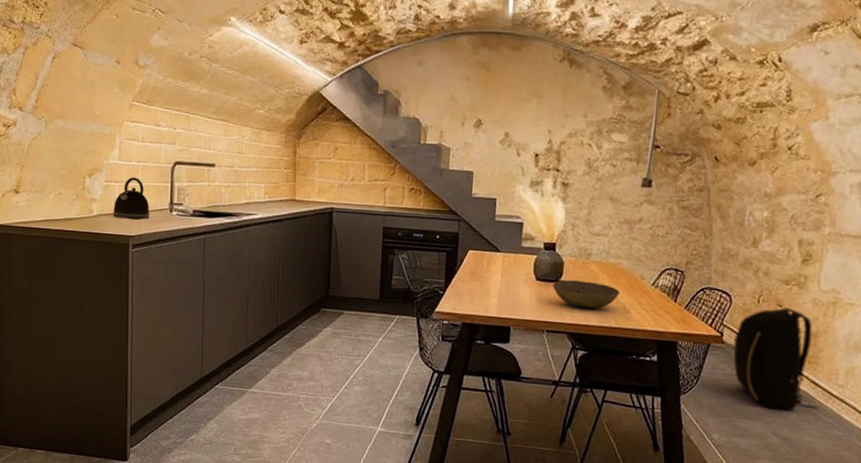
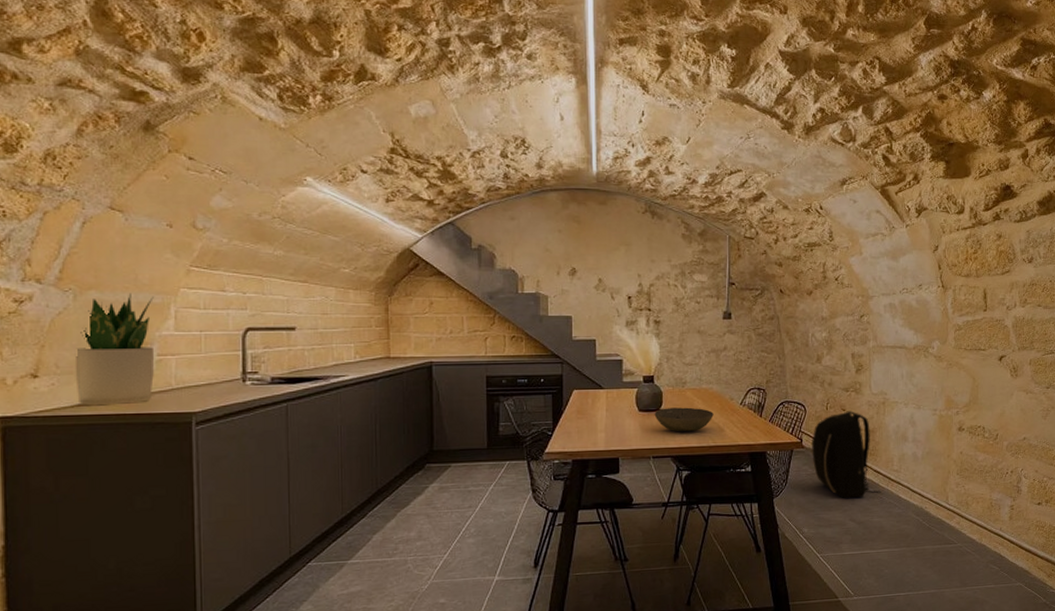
planter: none [45,123,104,224] -> present [75,293,154,406]
kettle: present [112,177,150,220] -> none [168,348,218,394]

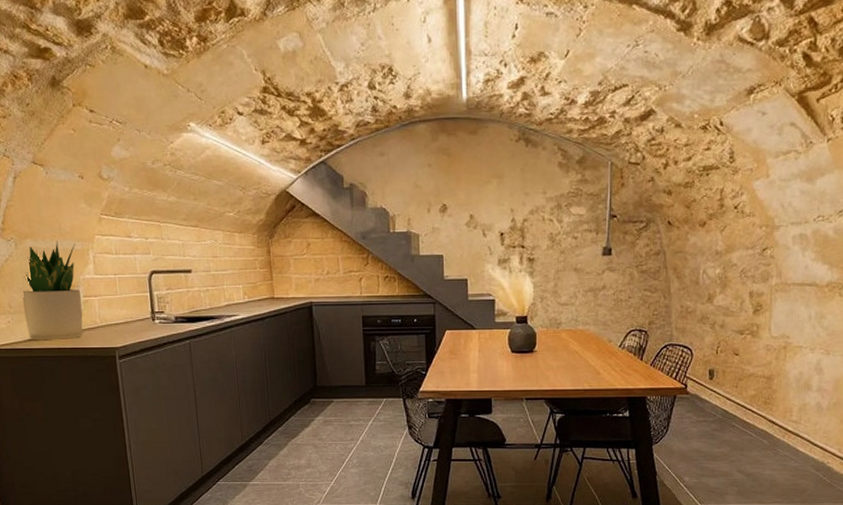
bowl: present [654,407,714,432] -> none [527,349,590,375]
backpack: present [812,411,880,499] -> none [697,355,775,449]

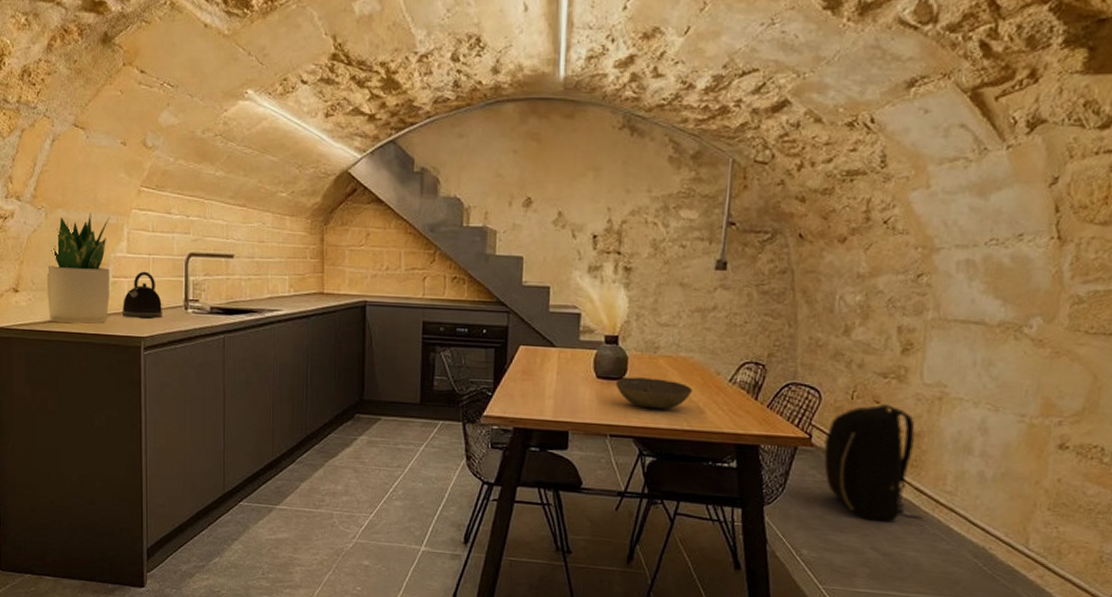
kettle: none [95,289,133,331] -> present [121,271,163,319]
bowl: none [527,349,590,375] -> present [615,377,692,410]
backpack: none [697,355,775,449] -> present [823,404,922,521]

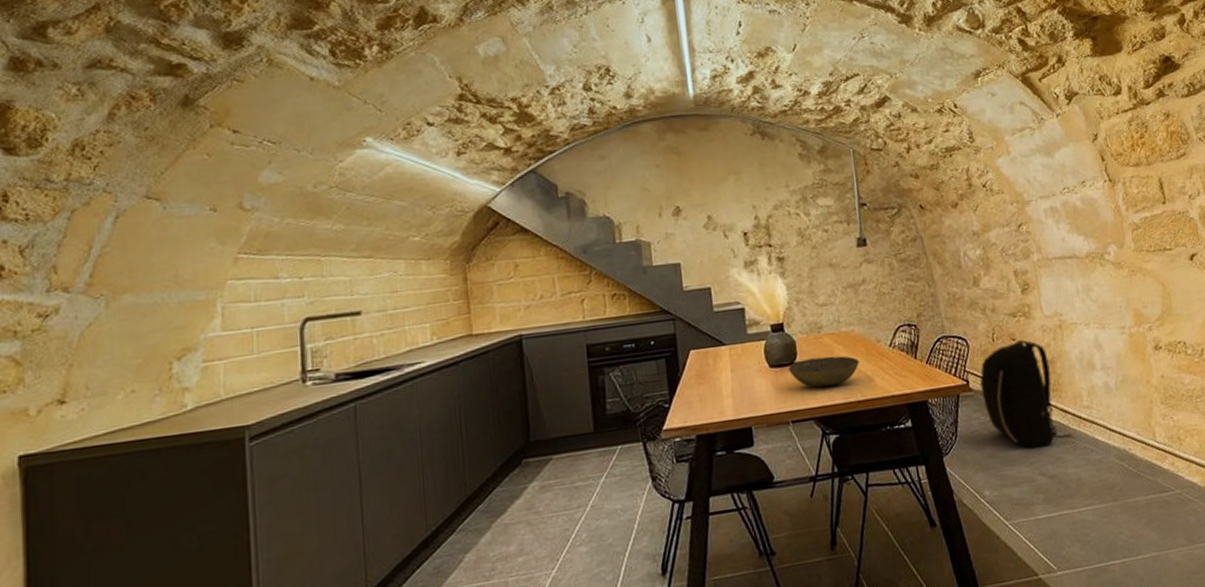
planter: present [46,213,110,325] -> none [107,292,199,432]
kettle: present [121,271,163,319] -> none [216,347,274,407]

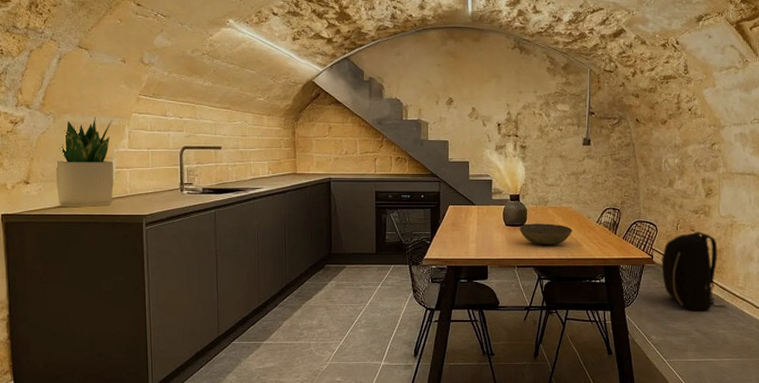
planter: none [107,292,199,432] -> present [55,117,114,208]

